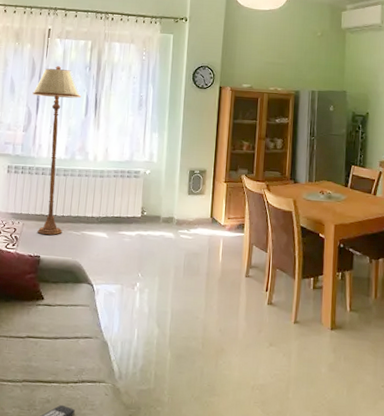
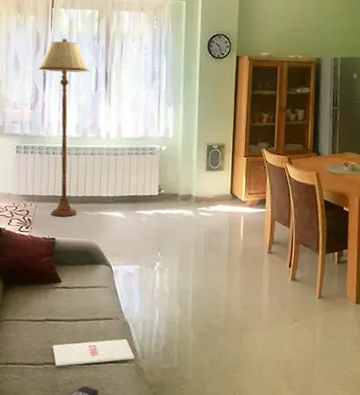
magazine: none [32,358,112,385] -> present [52,339,135,367]

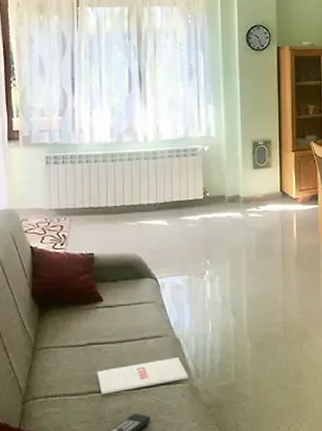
floor lamp: present [38,38,91,216] -> none [66,38,123,229]

